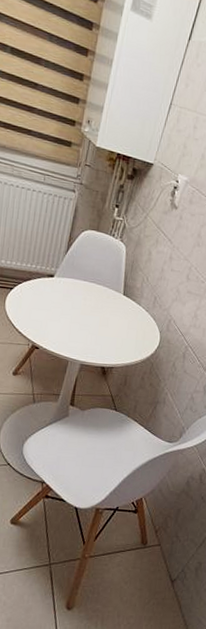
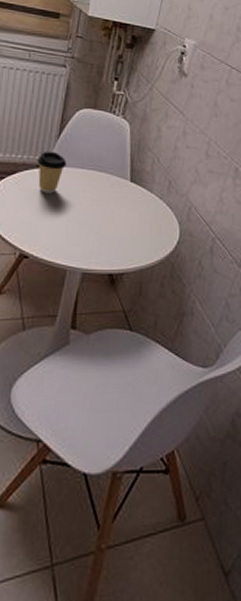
coffee cup: none [47,263,72,299] -> present [36,151,67,193]

